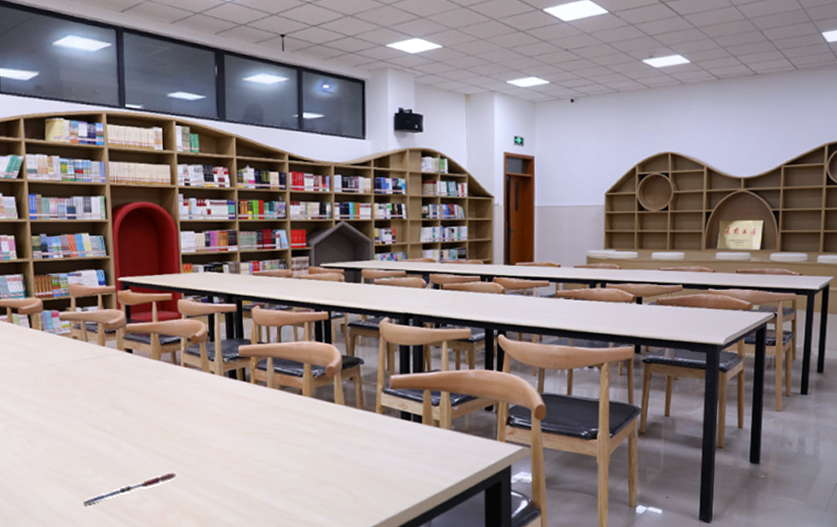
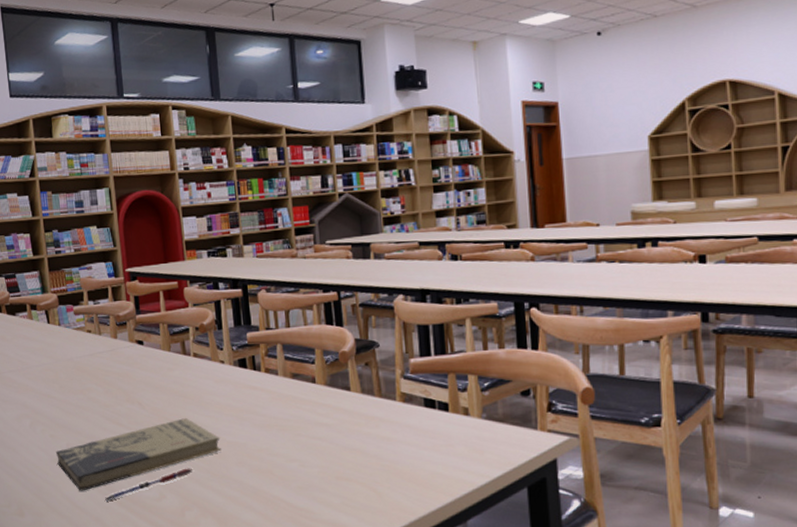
book: none [31,425,207,495] -> present [55,418,221,491]

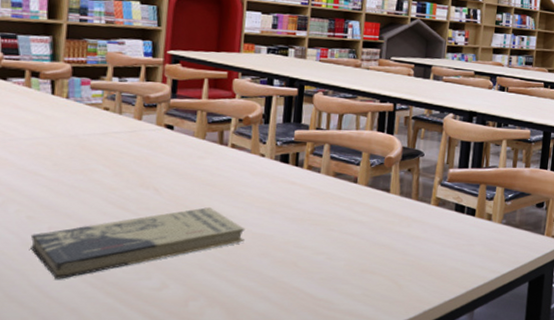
pen: present [105,468,192,502] -> none [89,257,206,291]

